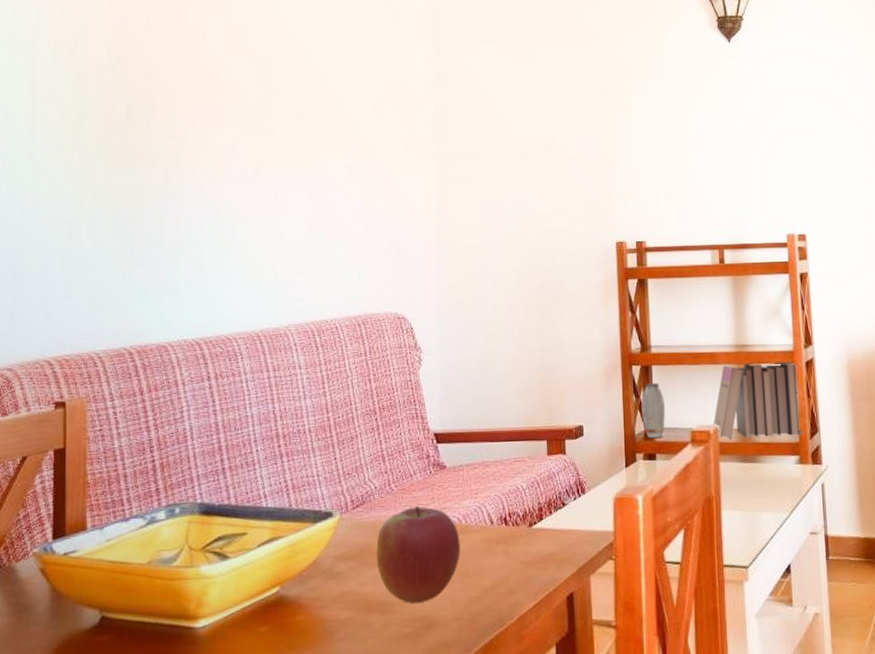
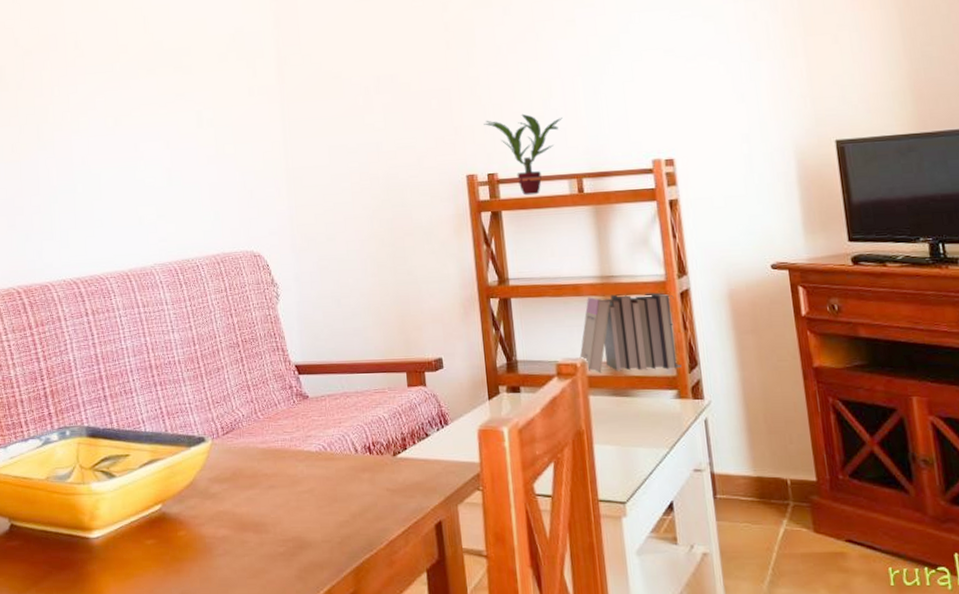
apple: present [376,505,460,603] -> none [247,433,328,524]
potted plant: none [635,184,709,264] -> present [484,113,563,196]
vase: present [641,383,665,439] -> none [501,316,528,371]

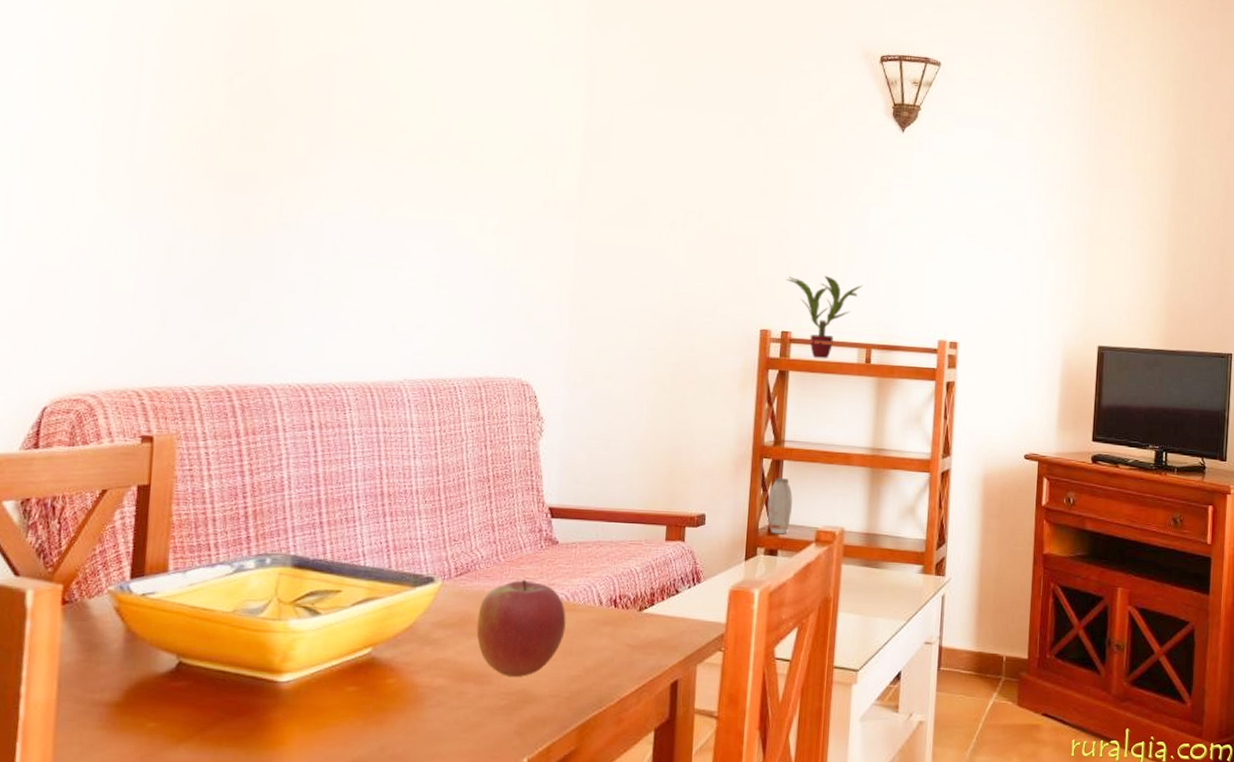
apple: none [247,433,328,524] -> present [476,579,566,677]
vase: none [501,316,528,371] -> present [767,478,793,535]
books: present [579,292,682,373] -> none [839,467,935,545]

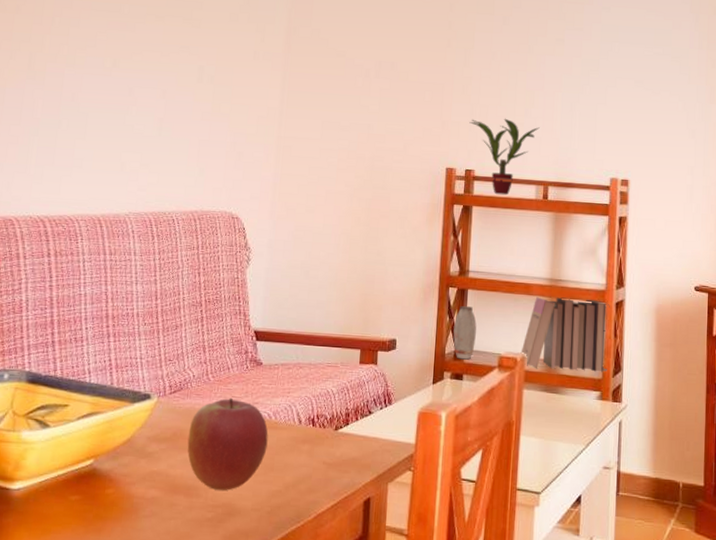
books: none [839,467,935,545] -> present [520,297,610,372]

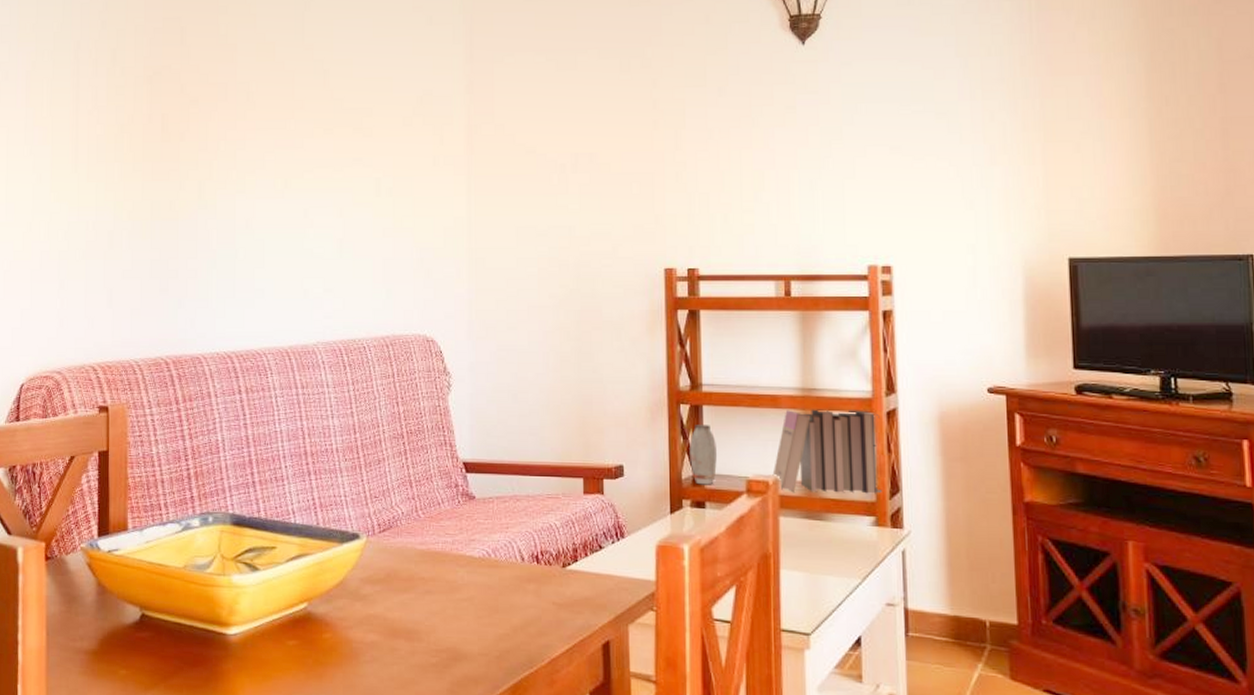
apple: present [187,397,268,491] -> none [403,535,489,634]
potted plant: present [469,118,540,196] -> none [688,205,774,295]

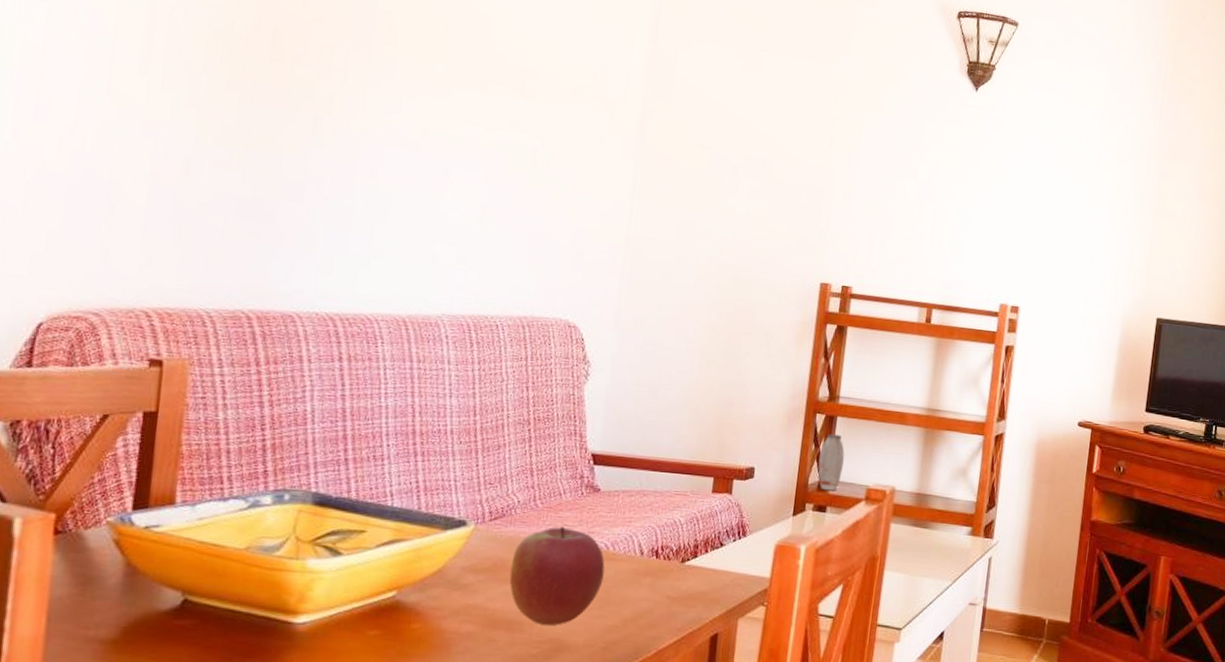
apple: none [403,535,489,634] -> present [509,526,605,625]
books: present [772,409,882,494] -> none [890,427,989,508]

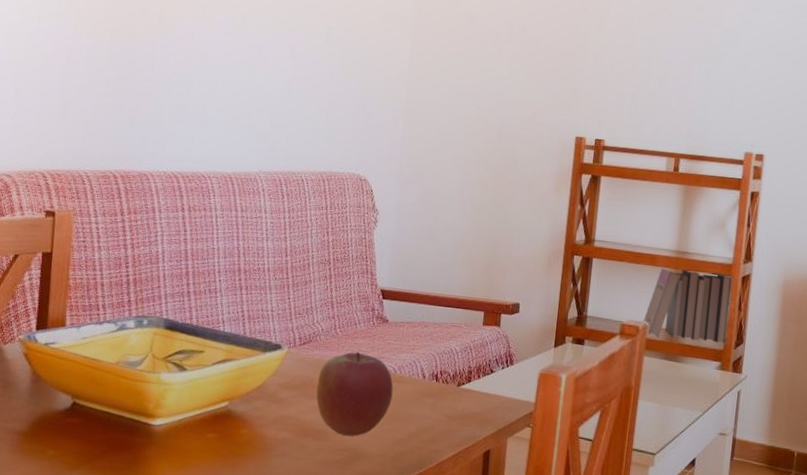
vase: present [818,434,845,491] -> none [576,274,600,326]
books: none [890,427,989,508] -> present [643,268,736,344]

